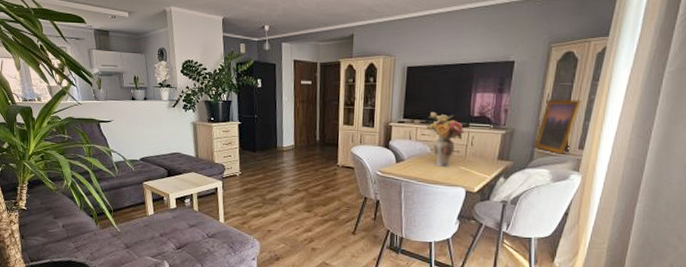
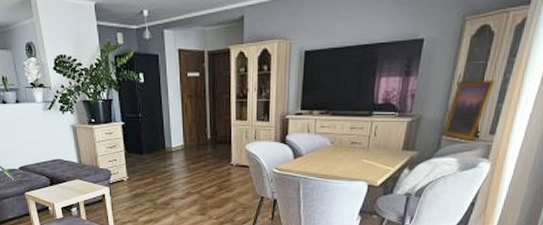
flower arrangement: present [426,111,464,168] -> none [325,100,367,162]

